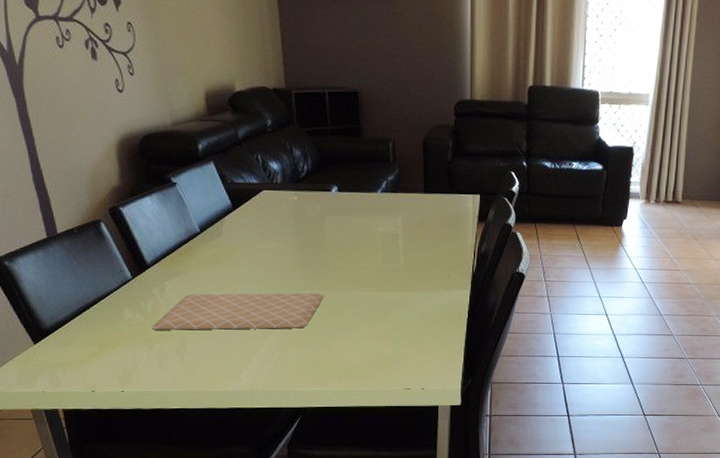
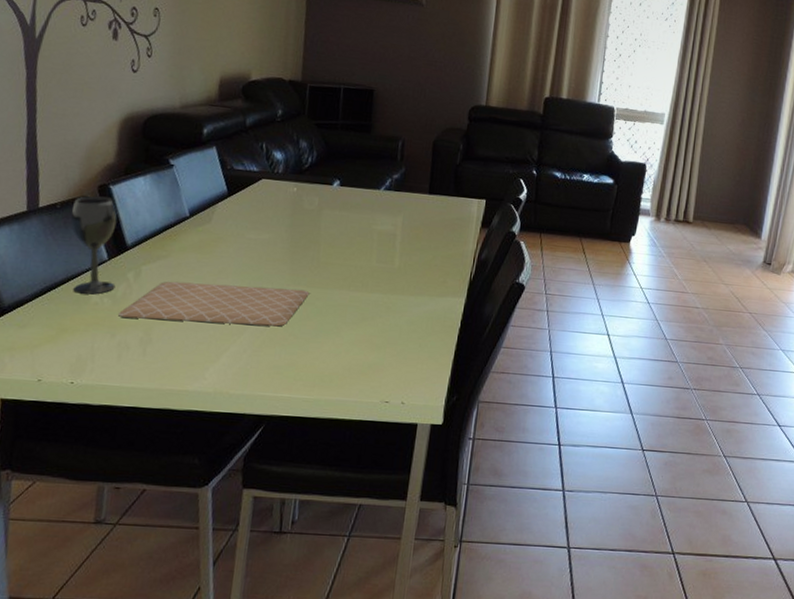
wine glass: none [88,218,144,311] -> present [70,195,117,295]

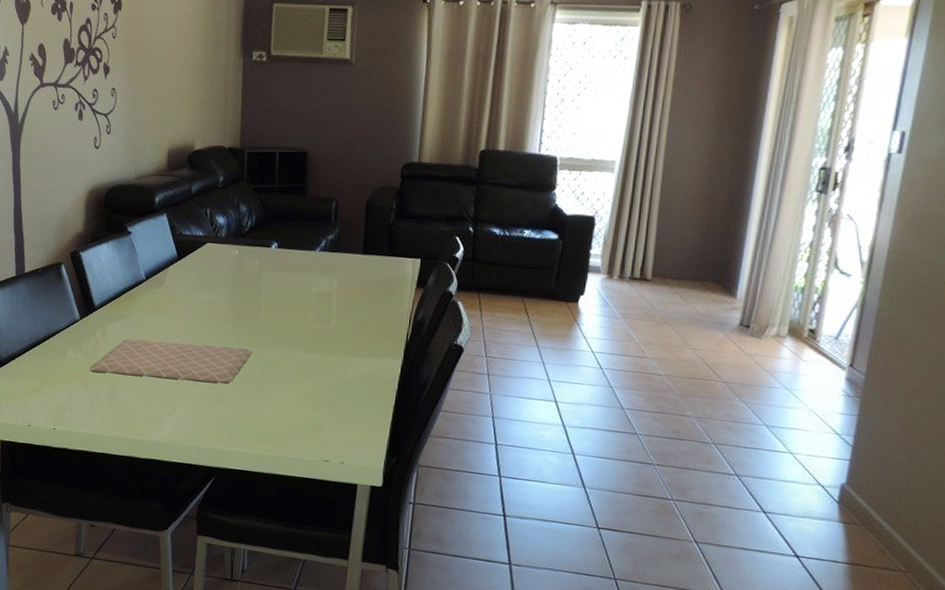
wine glass: present [70,195,117,295] -> none [49,261,87,350]

